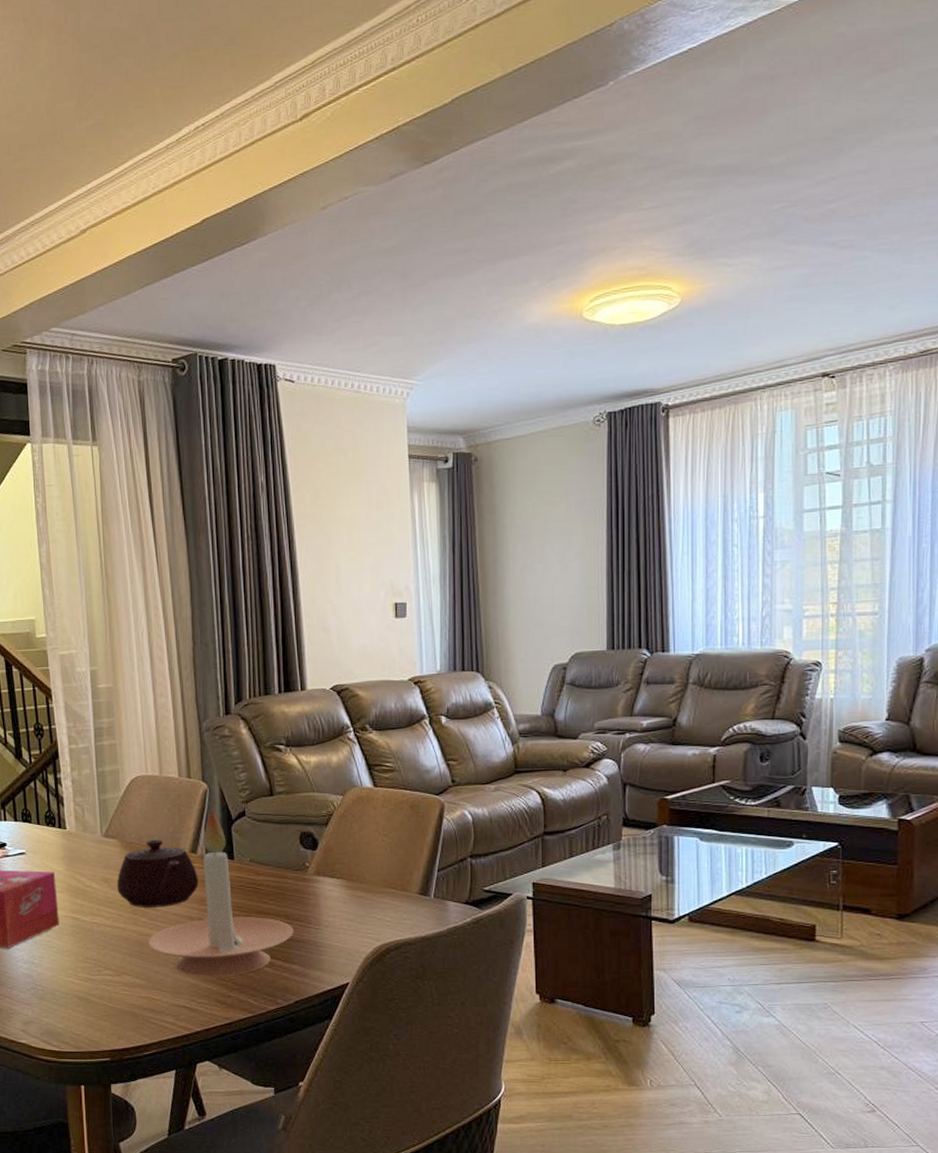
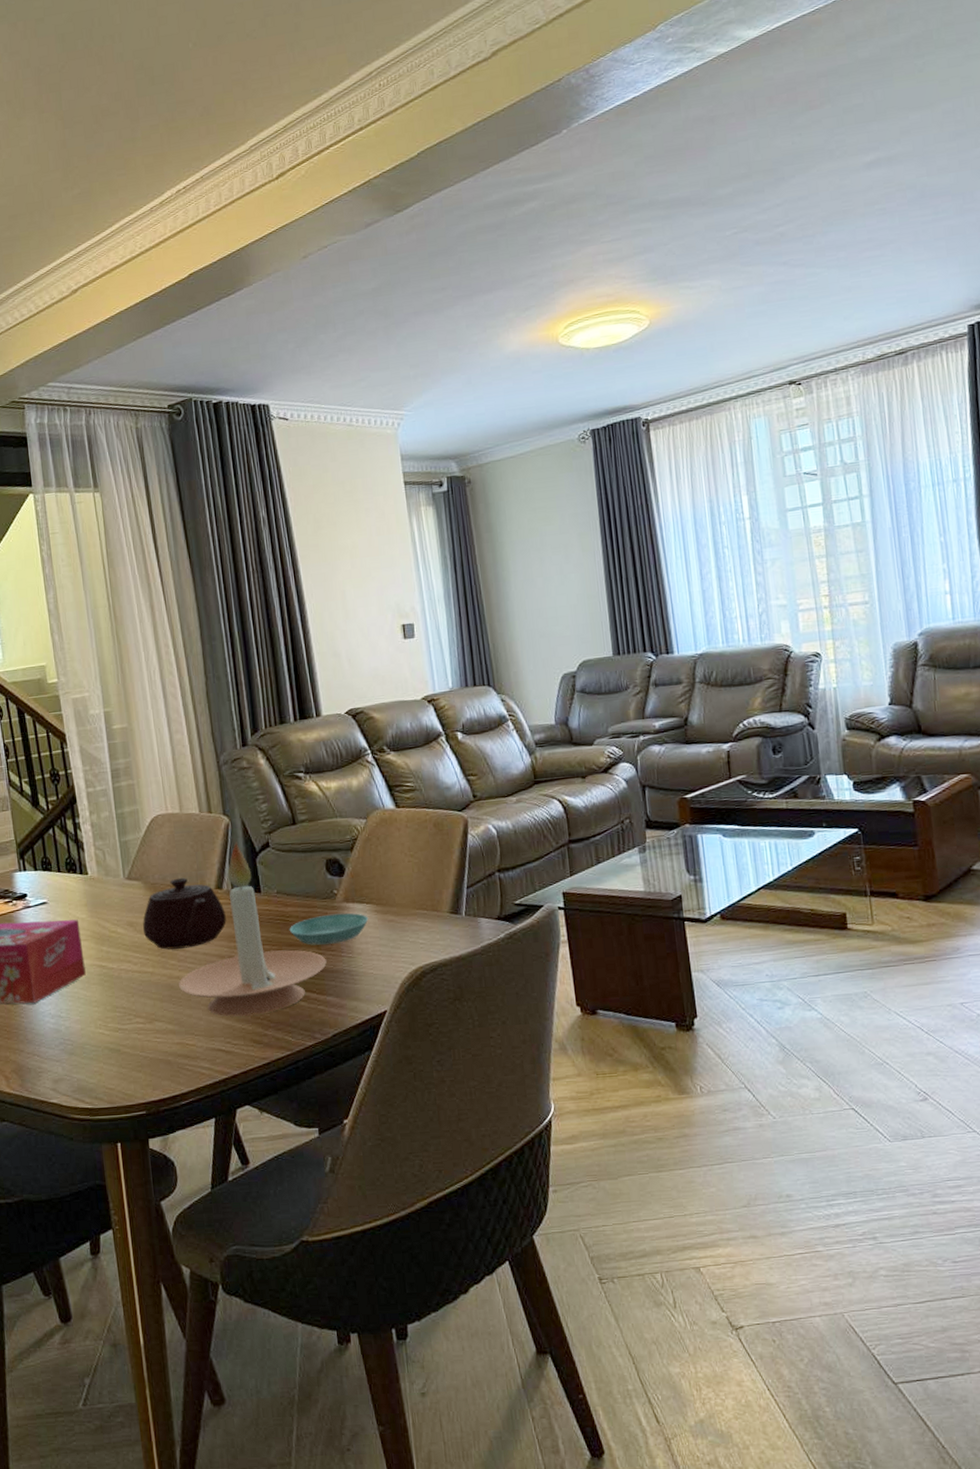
saucer: none [259,886,338,914] -> present [289,913,369,945]

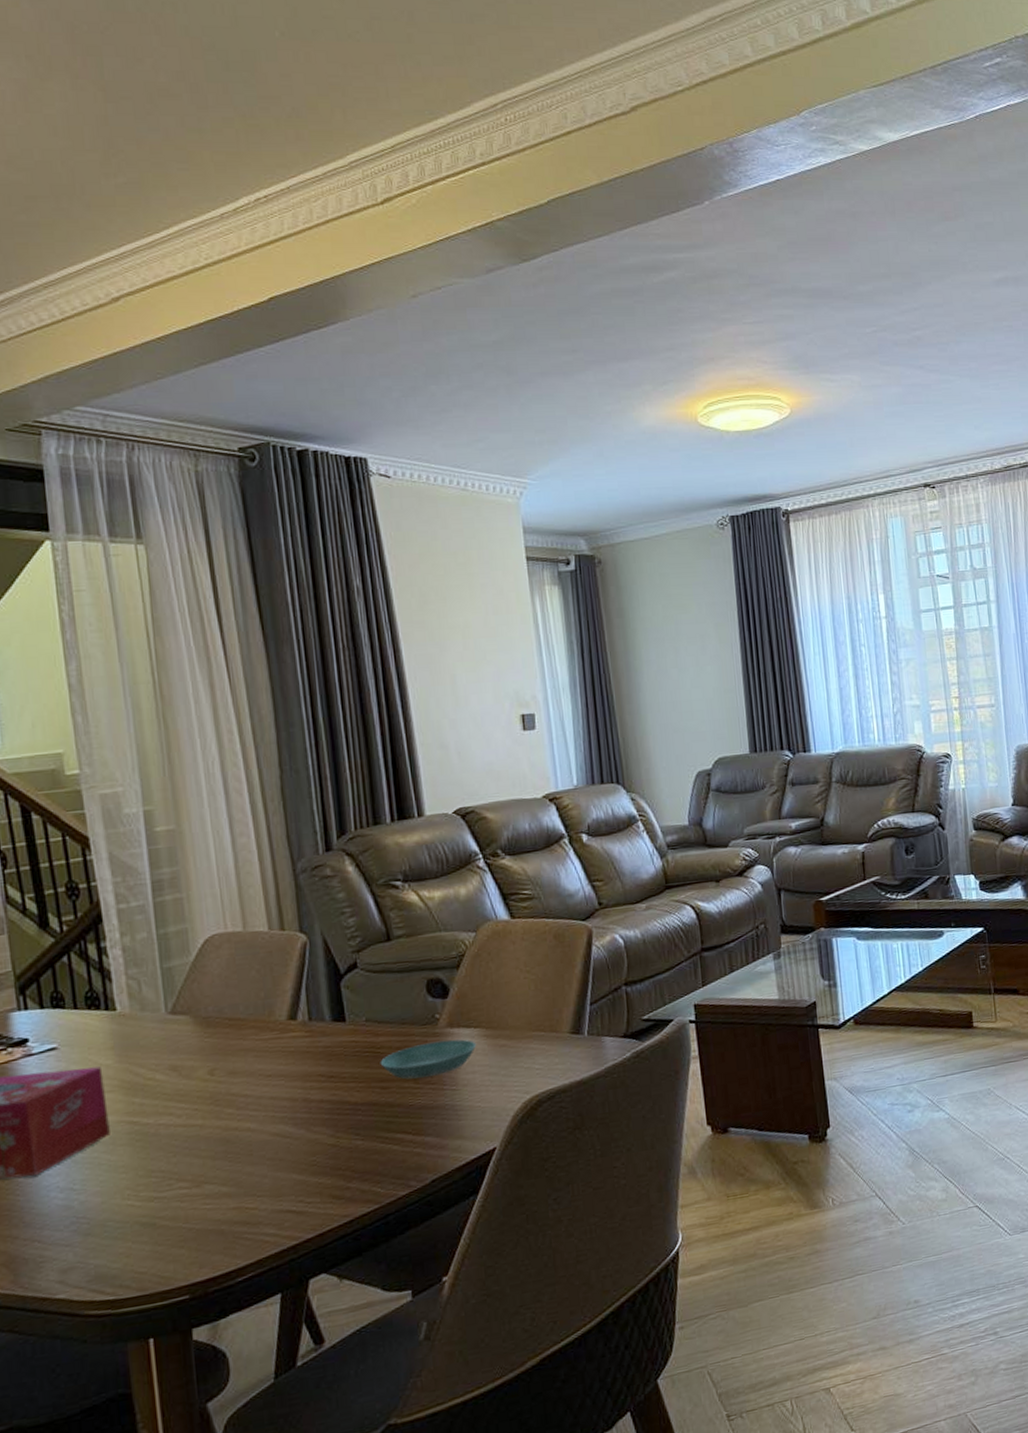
teapot: present [142,877,226,950] -> none [190,1008,301,1097]
candle holder: present [179,842,327,1017] -> none [237,963,426,1171]

